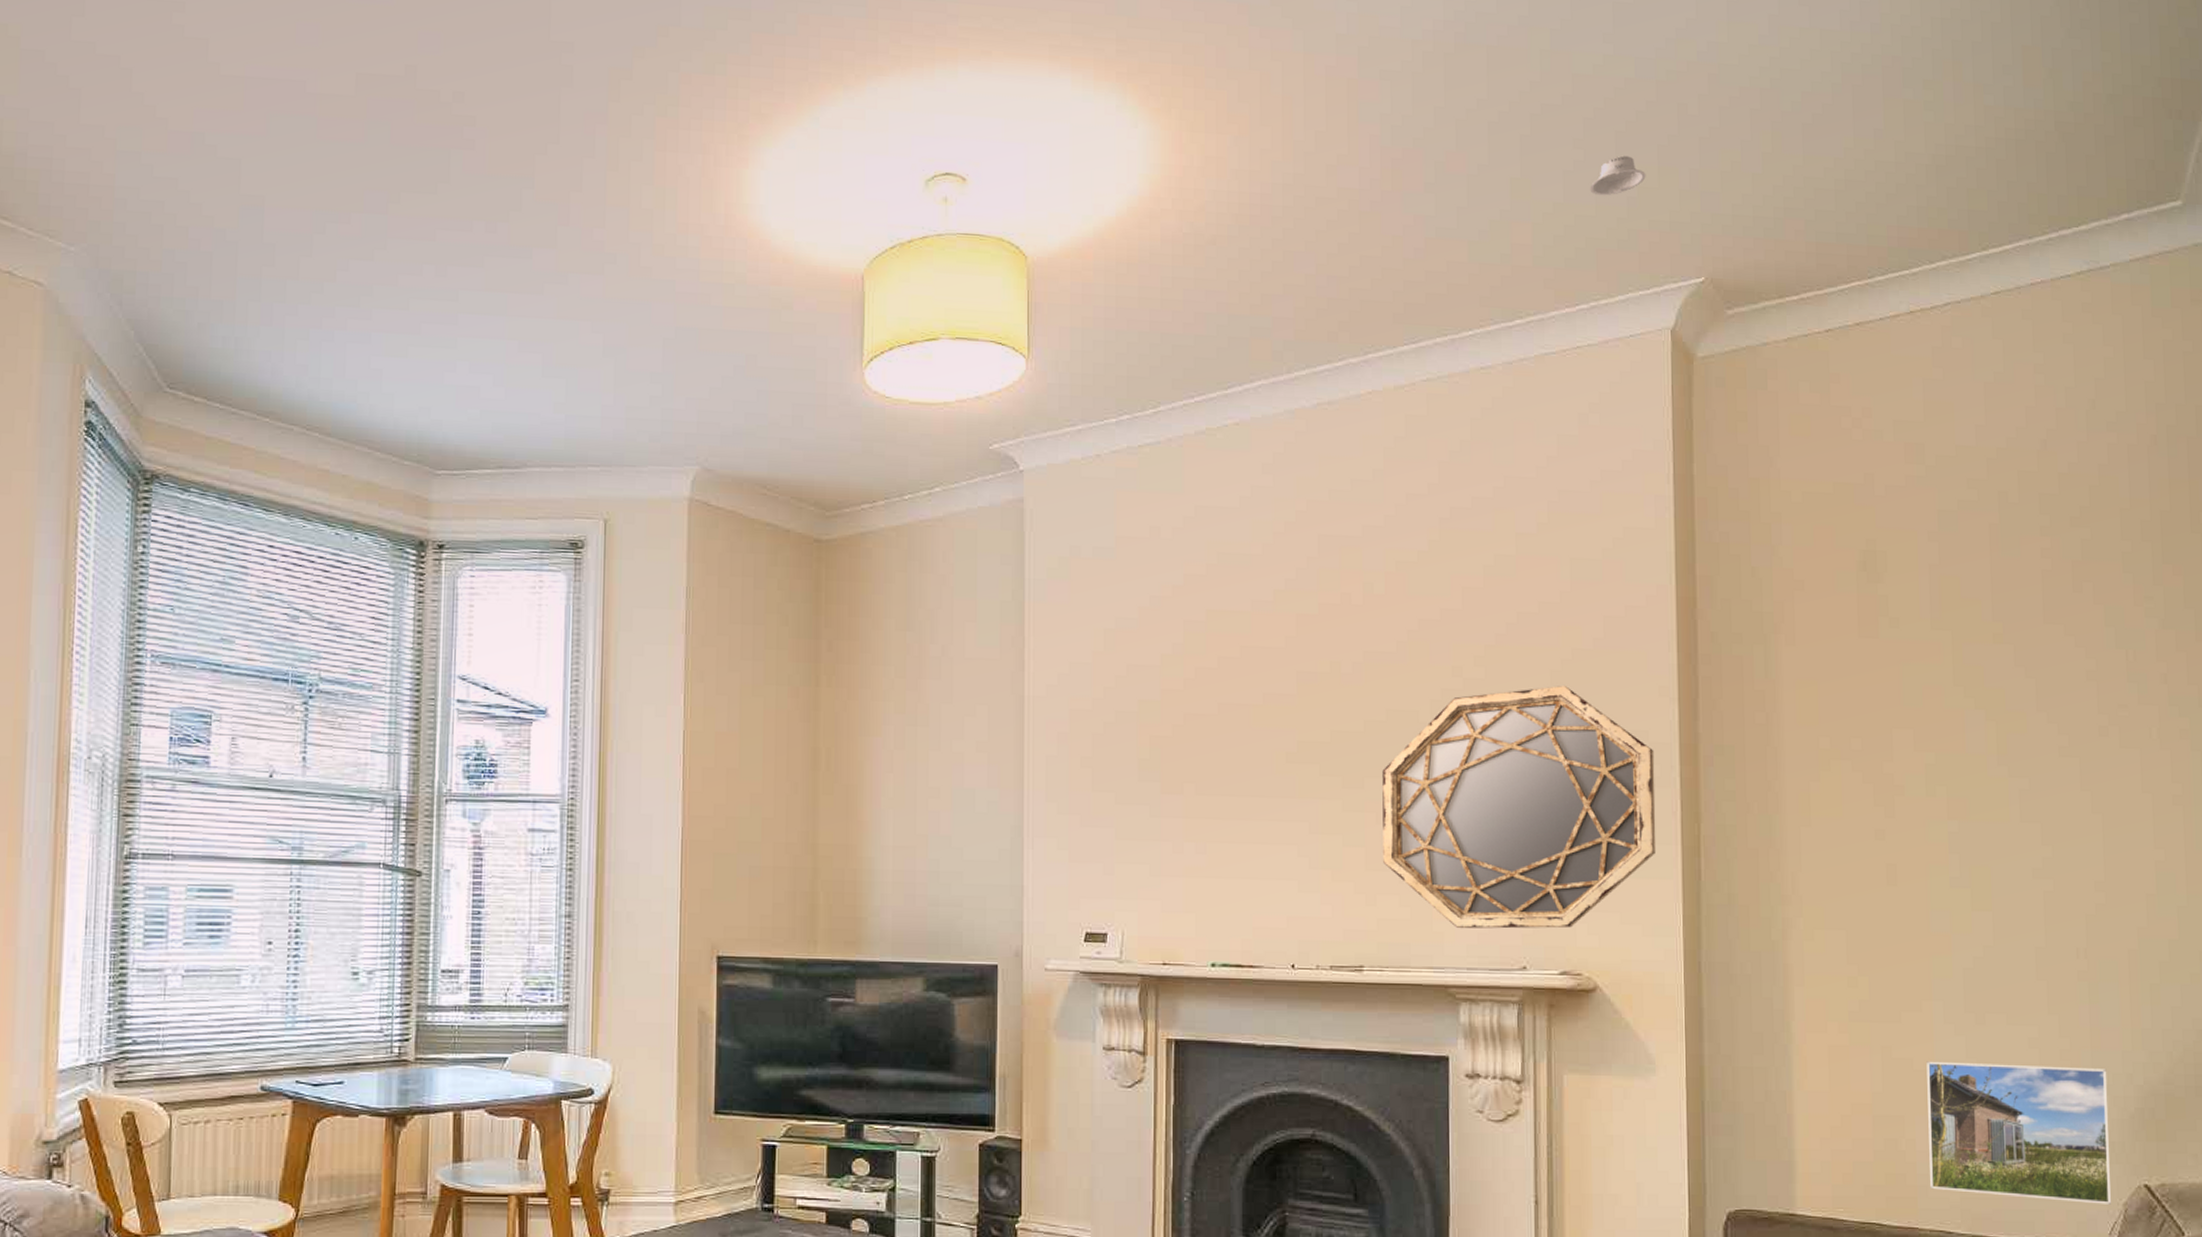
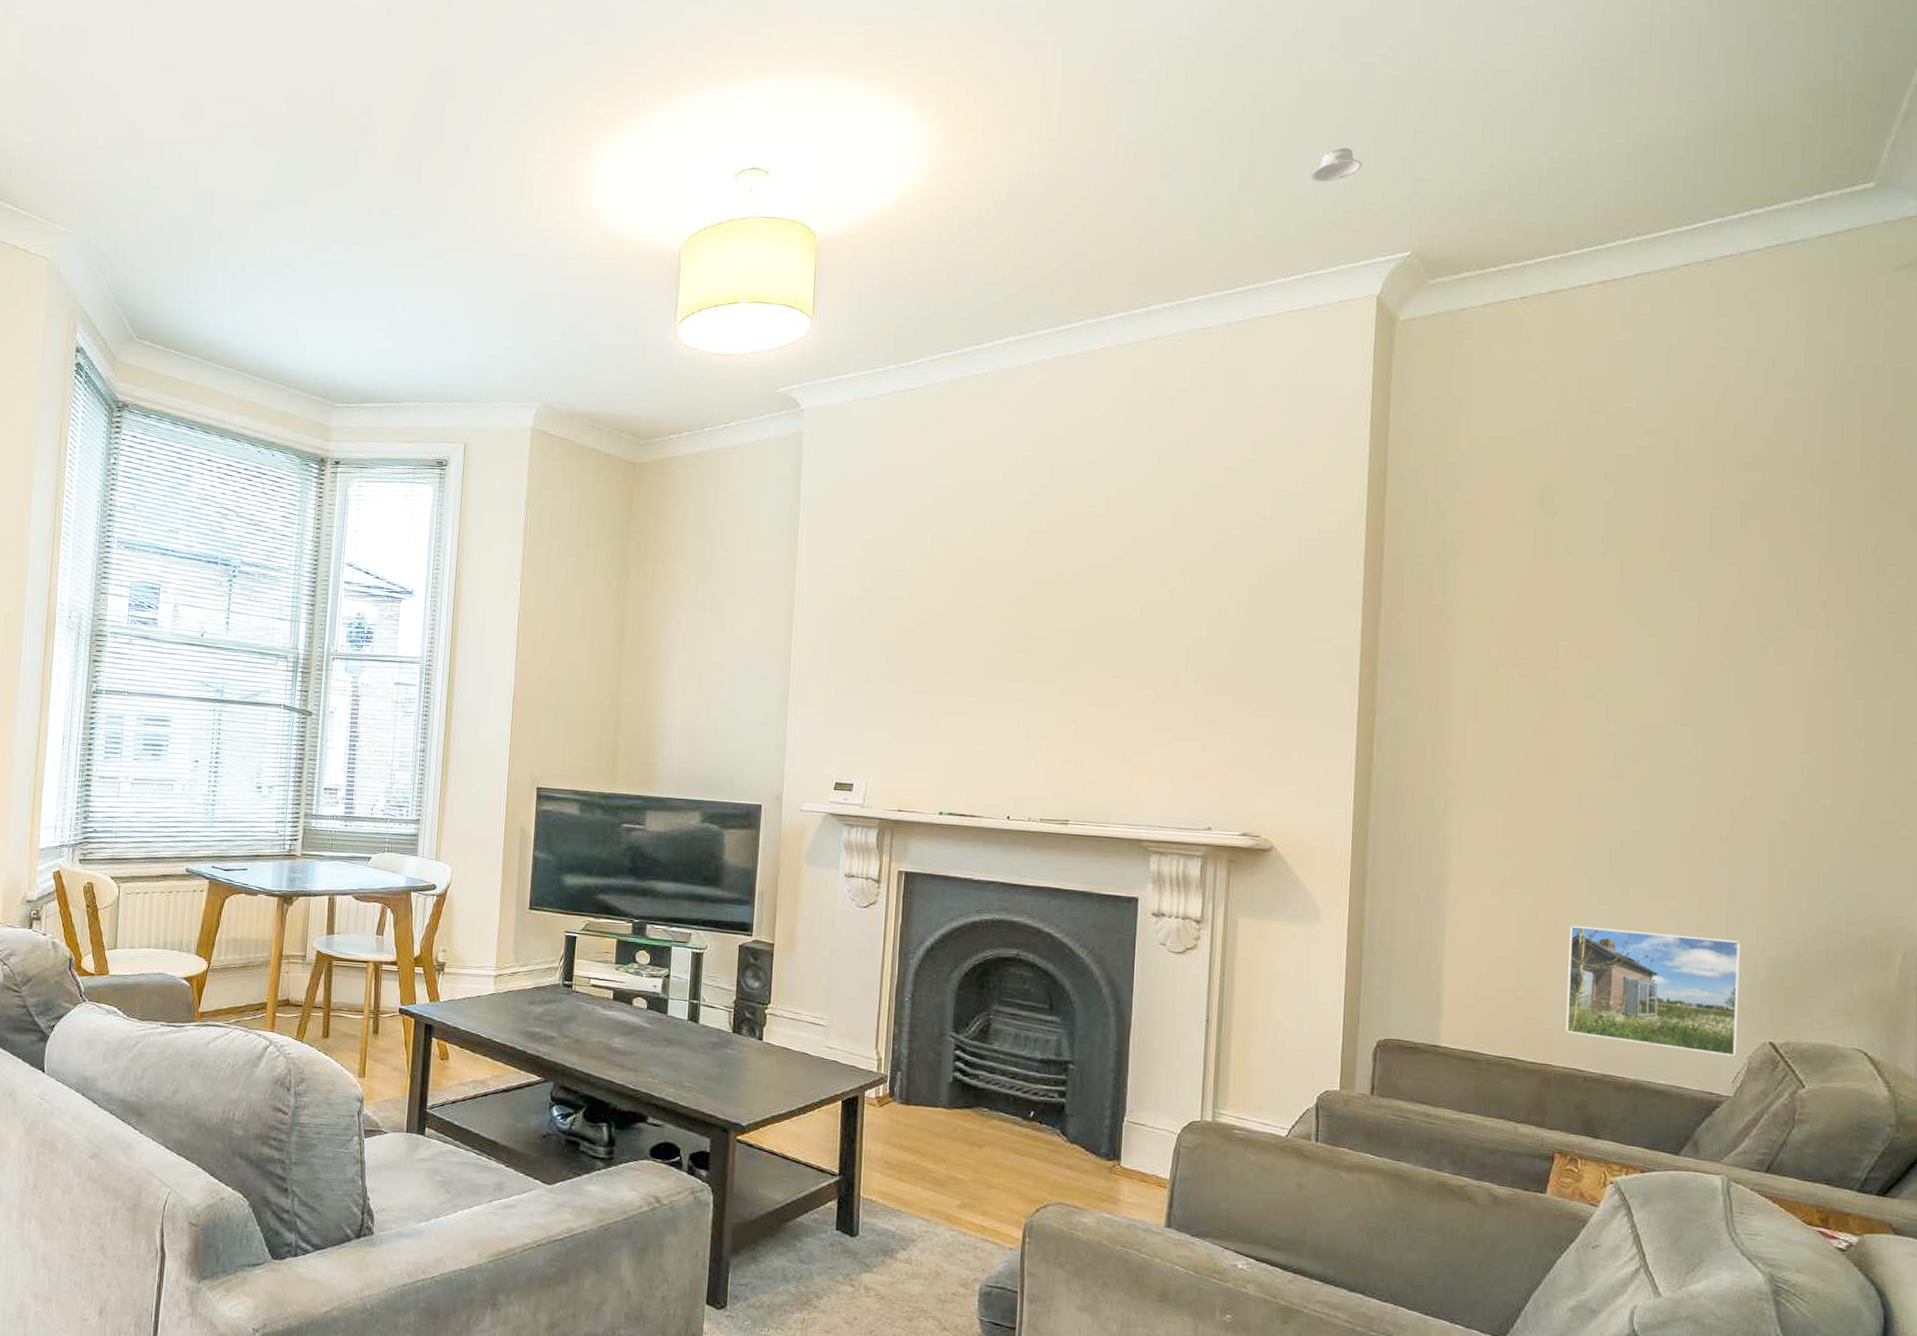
home mirror: present [1382,686,1657,929] -> none [1091,596,1338,797]

